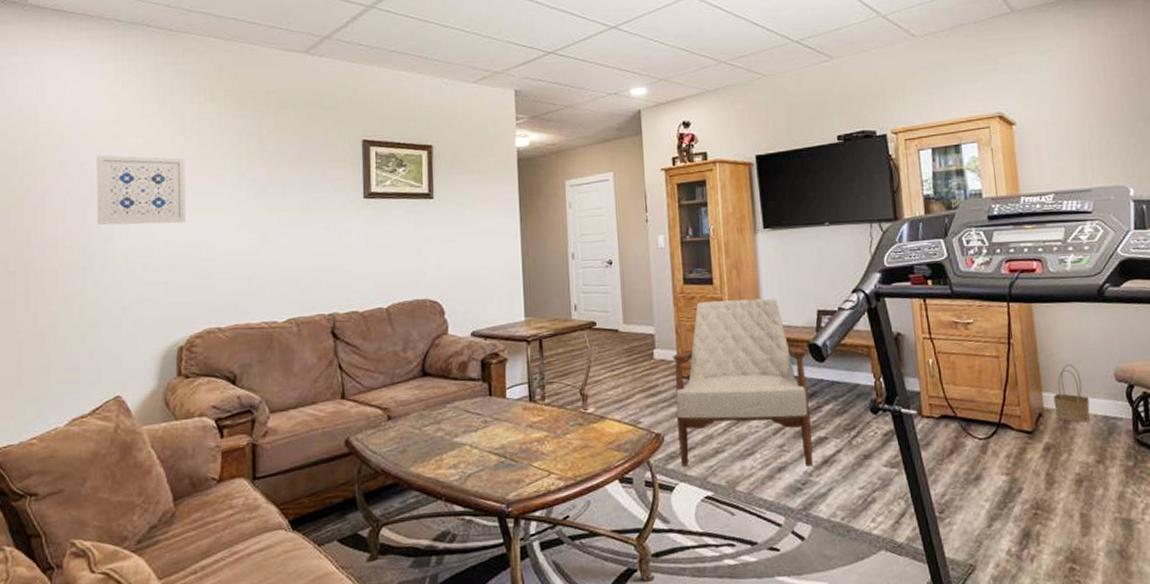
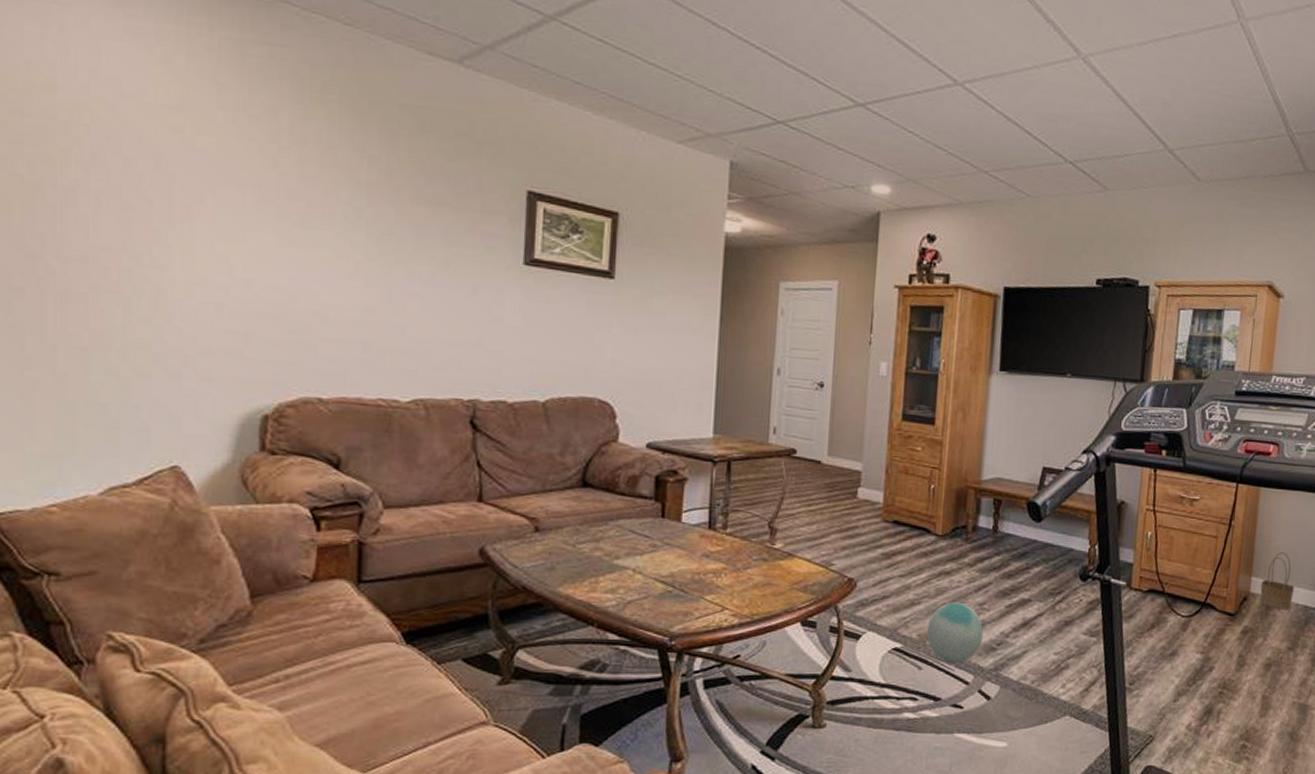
wall art: present [97,155,186,225] -> none [147,149,279,260]
armchair: present [672,298,814,467] -> none [871,442,1024,627]
ball: none [733,446,788,507] -> present [926,602,984,663]

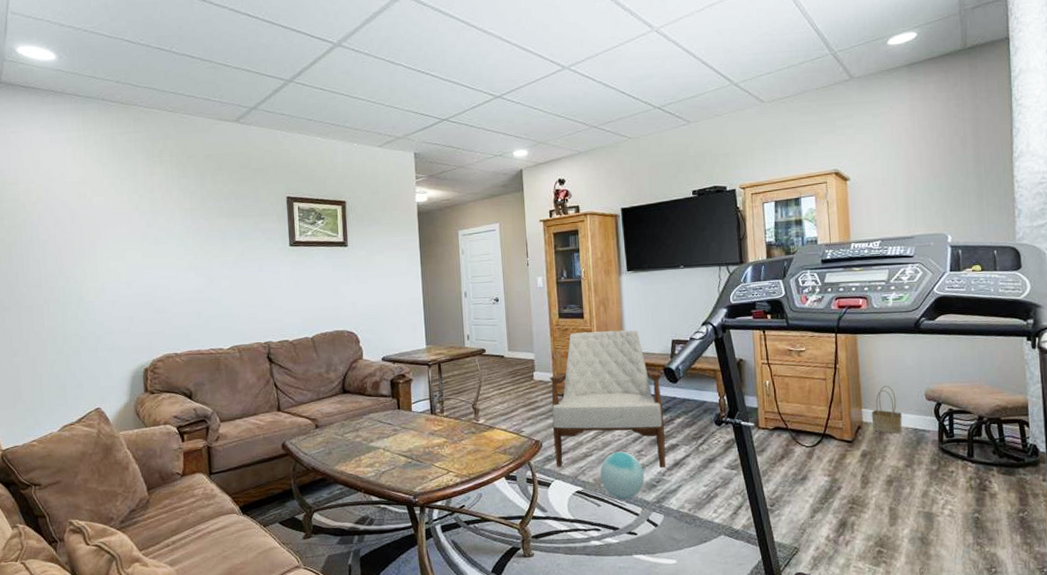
armchair: none [871,442,1024,627] -> present [549,330,666,468]

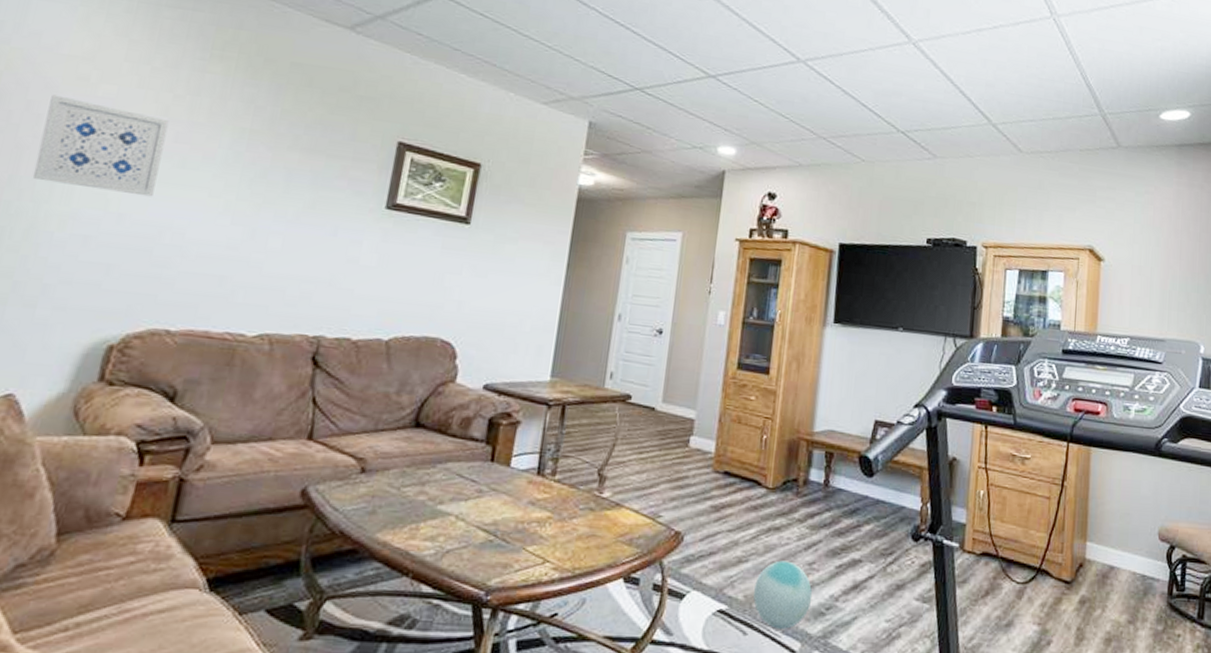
wall art: none [68,210,144,269] -> present [32,94,169,197]
armchair: present [549,330,666,468] -> none [697,392,855,590]
basket: present [871,386,902,434] -> none [1096,516,1130,580]

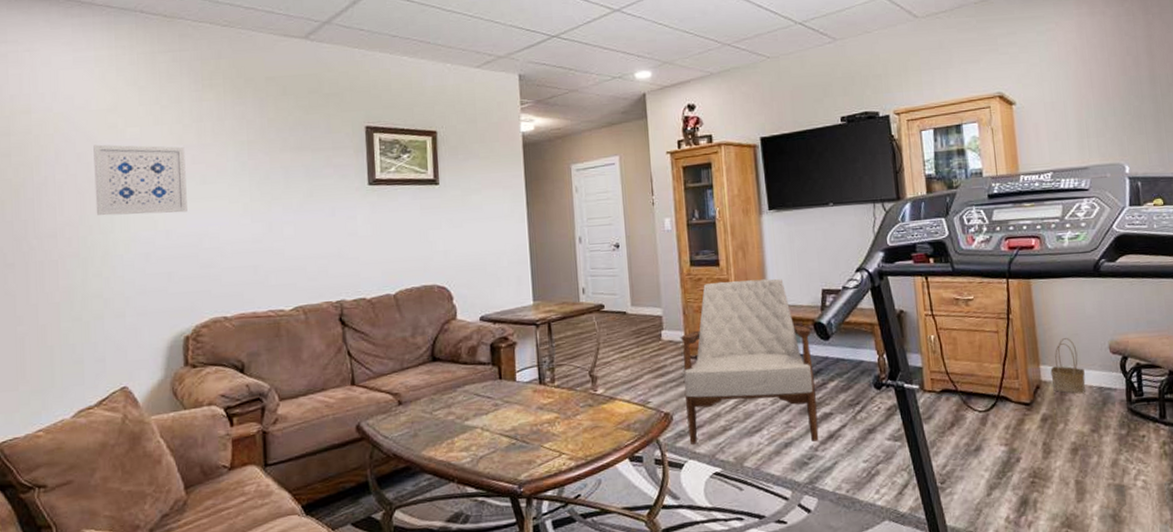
armchair: none [697,392,855,590] -> present [680,279,819,444]
ball: present [753,560,813,629] -> none [741,423,794,482]
basket: none [1096,516,1130,580] -> present [1050,338,1086,394]

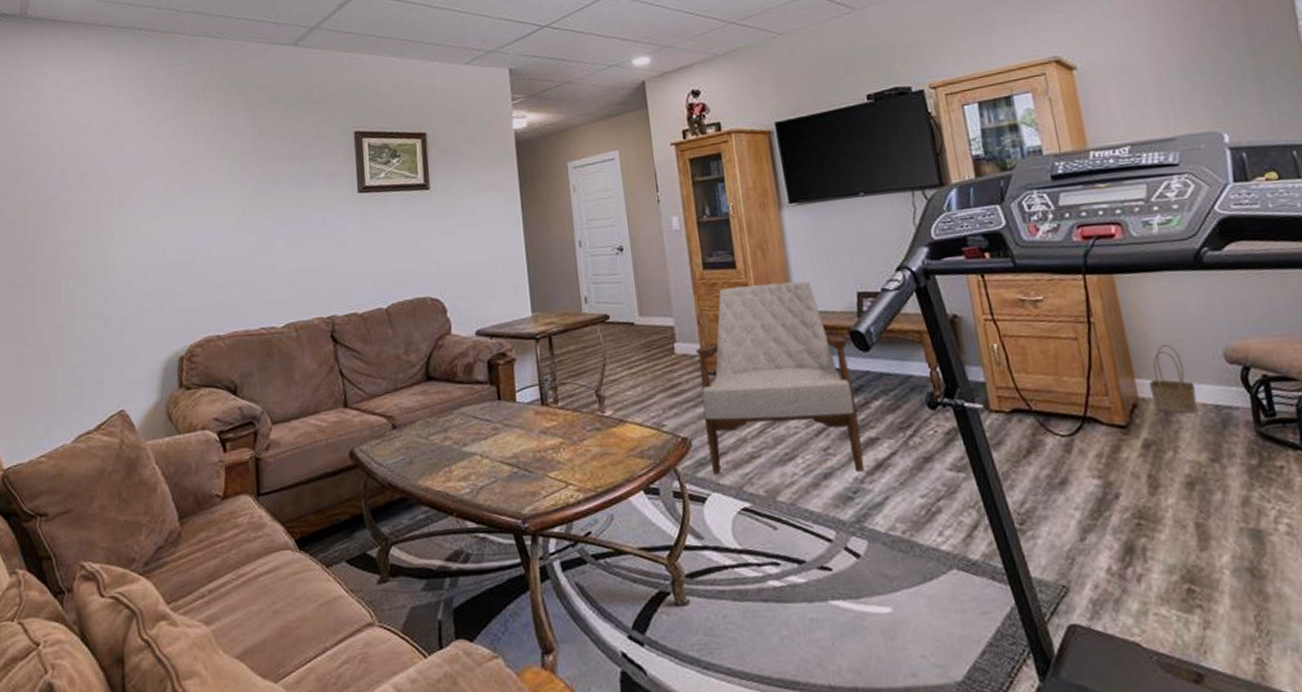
wall art: present [93,144,187,216] -> none [95,161,182,234]

